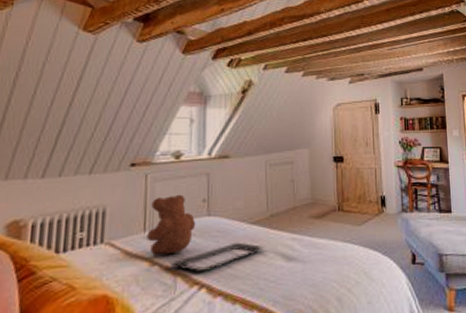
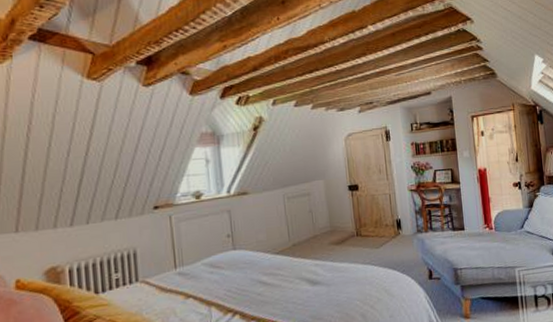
teddy bear: present [146,194,196,256] -> none [178,232,224,289]
serving tray: present [170,242,265,273] -> none [203,271,290,302]

